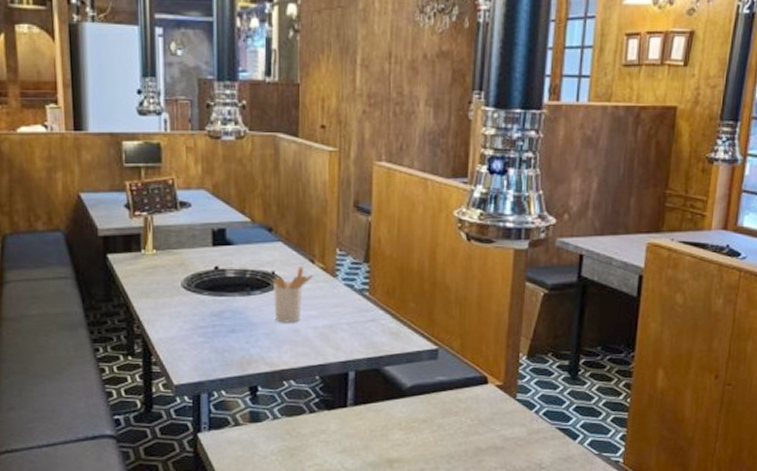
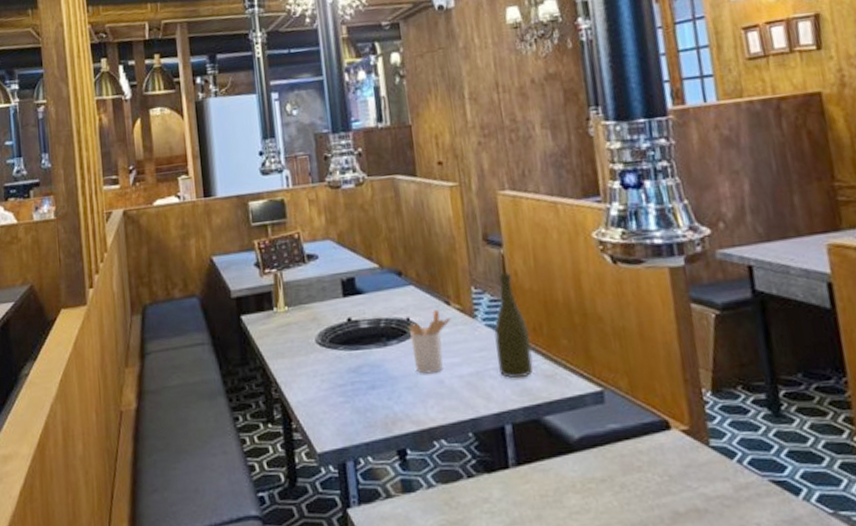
bottle: none [351,239,383,332] -> present [494,272,534,378]

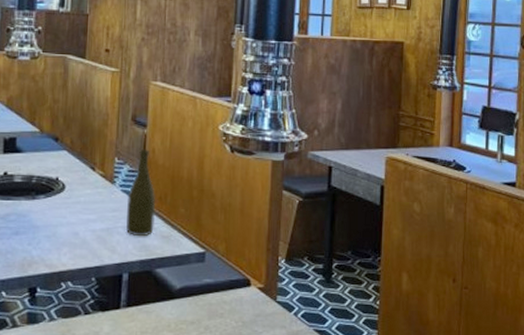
utensil holder: present [408,310,452,374] -> none [56,173,94,226]

